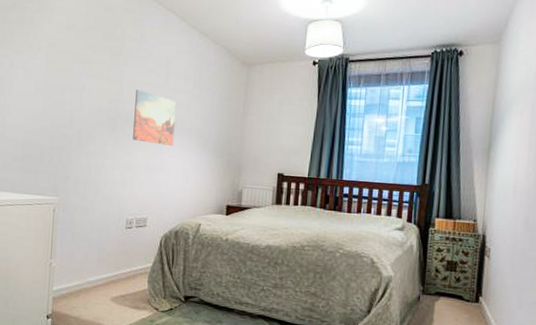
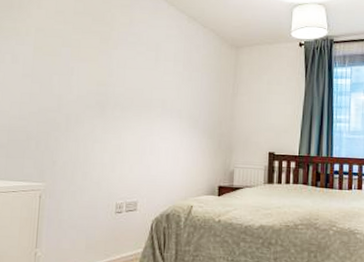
wall art: present [133,89,176,146] -> none [122,73,166,127]

